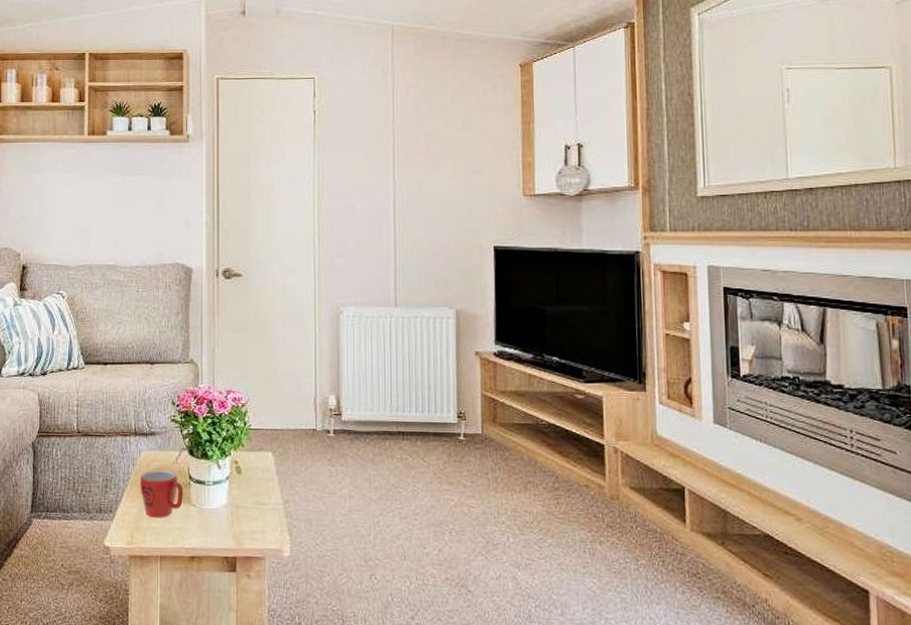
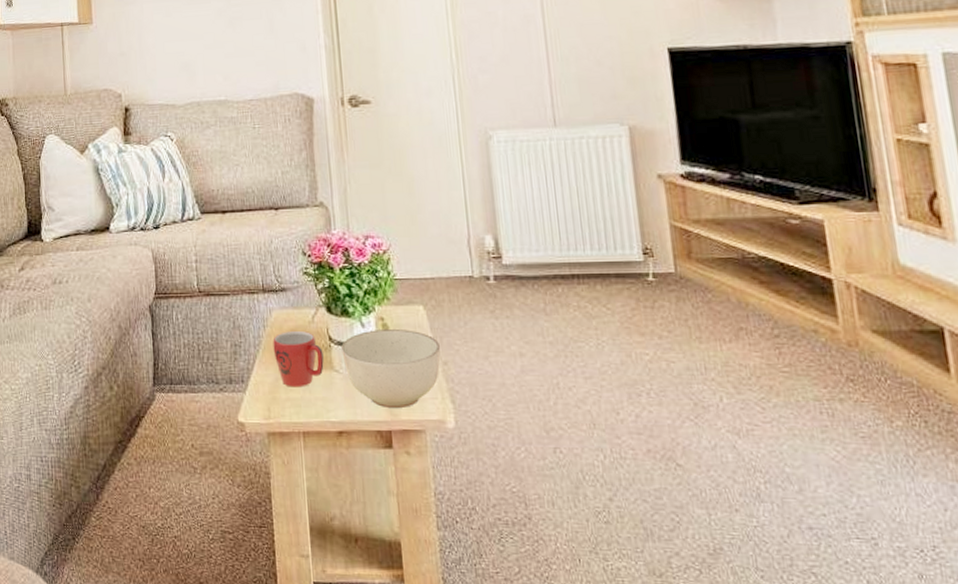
bowl: none [199,471,284,539] -> present [341,330,441,409]

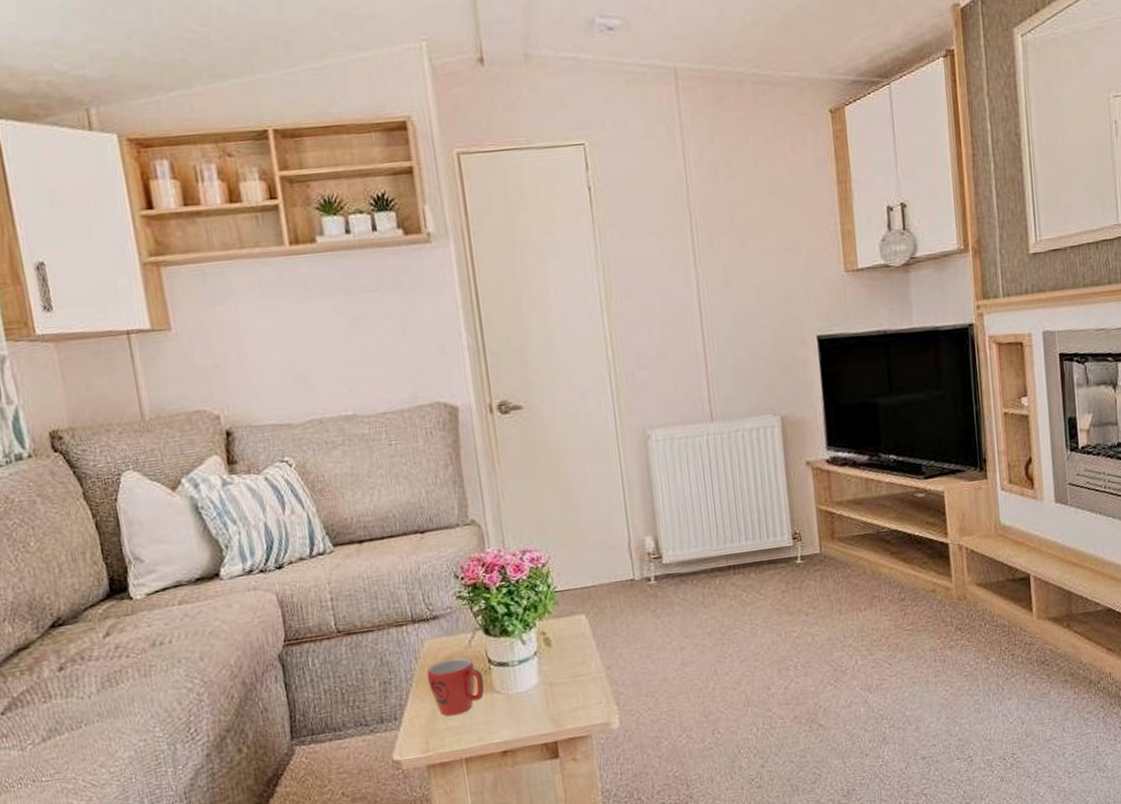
bowl: present [341,330,441,409] -> none [502,640,604,720]

